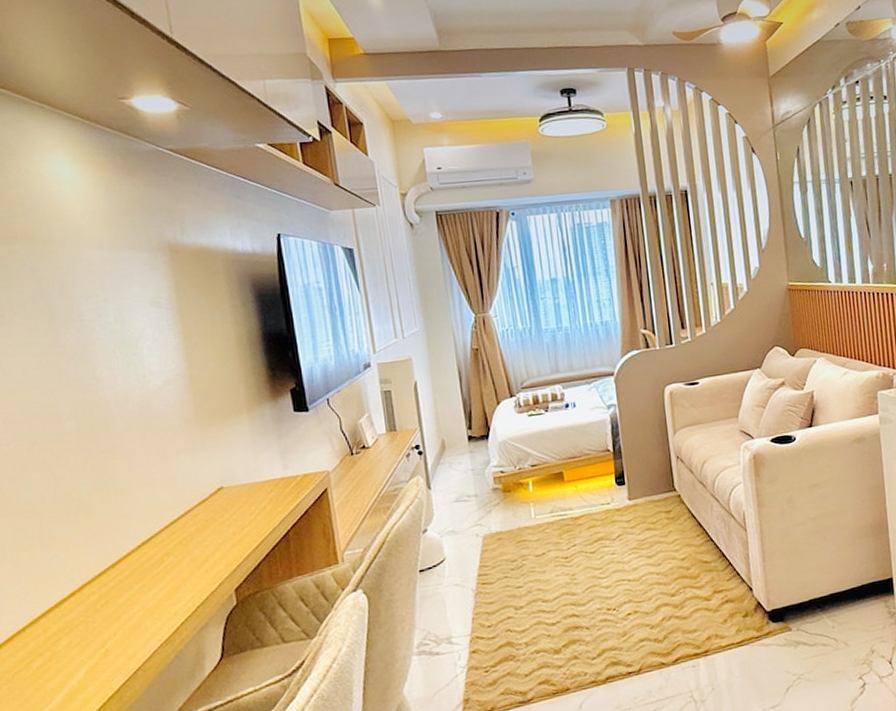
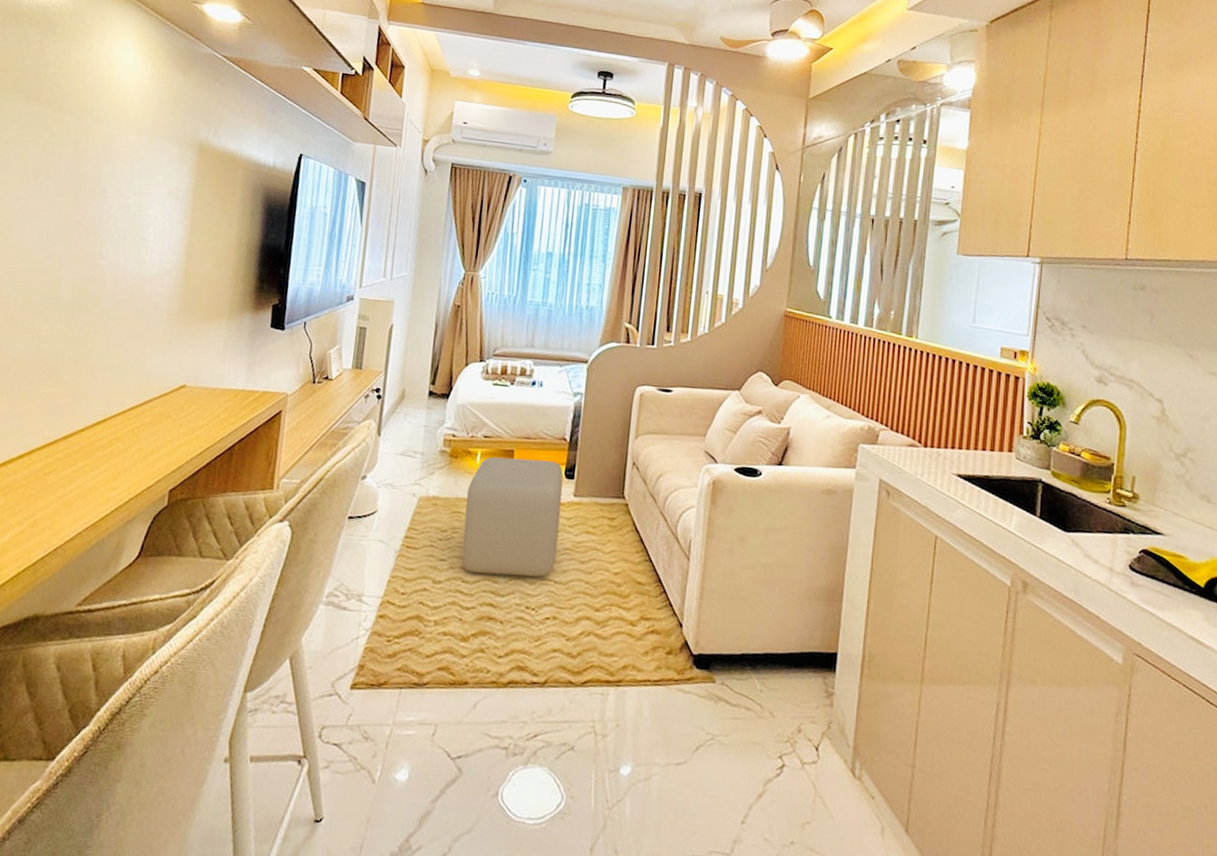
pouf: none [527,473,625,592] -> present [461,457,564,577]

